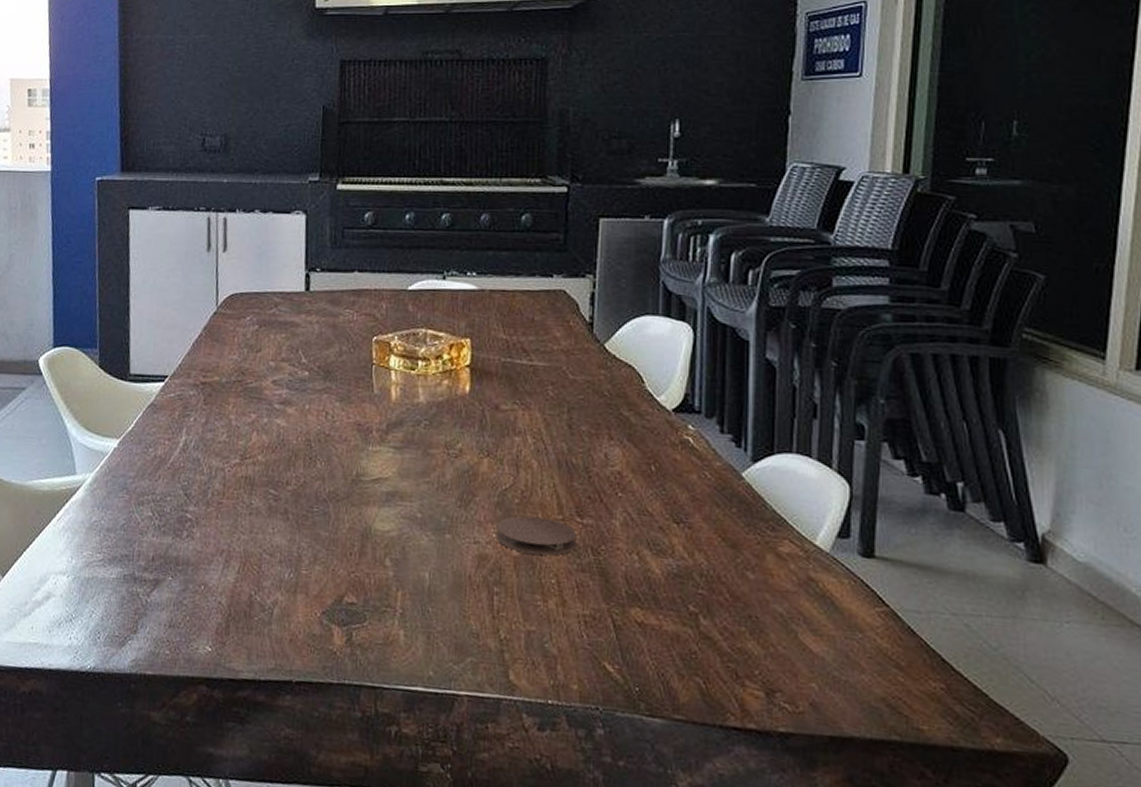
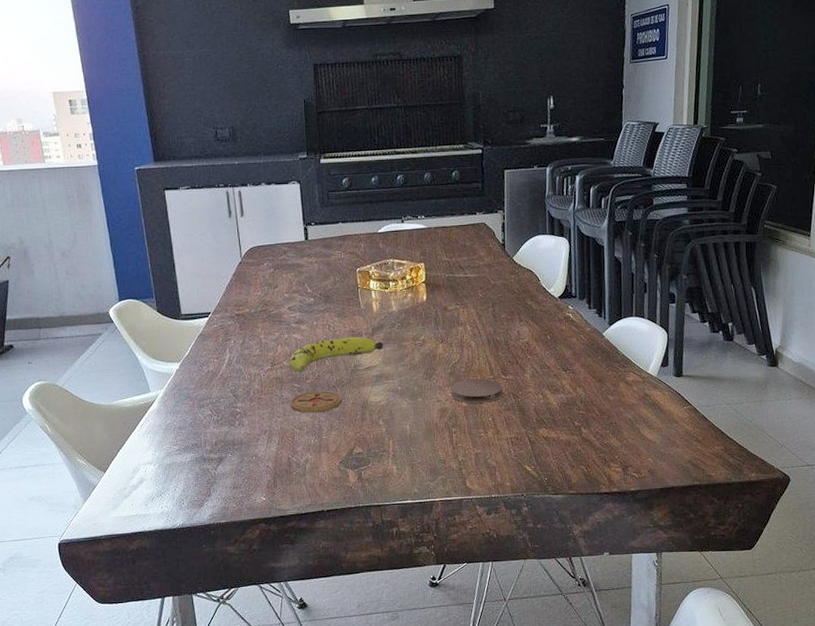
coaster: none [261,503,334,535] -> present [290,391,342,413]
fruit: none [266,431,402,474] -> present [290,336,384,372]

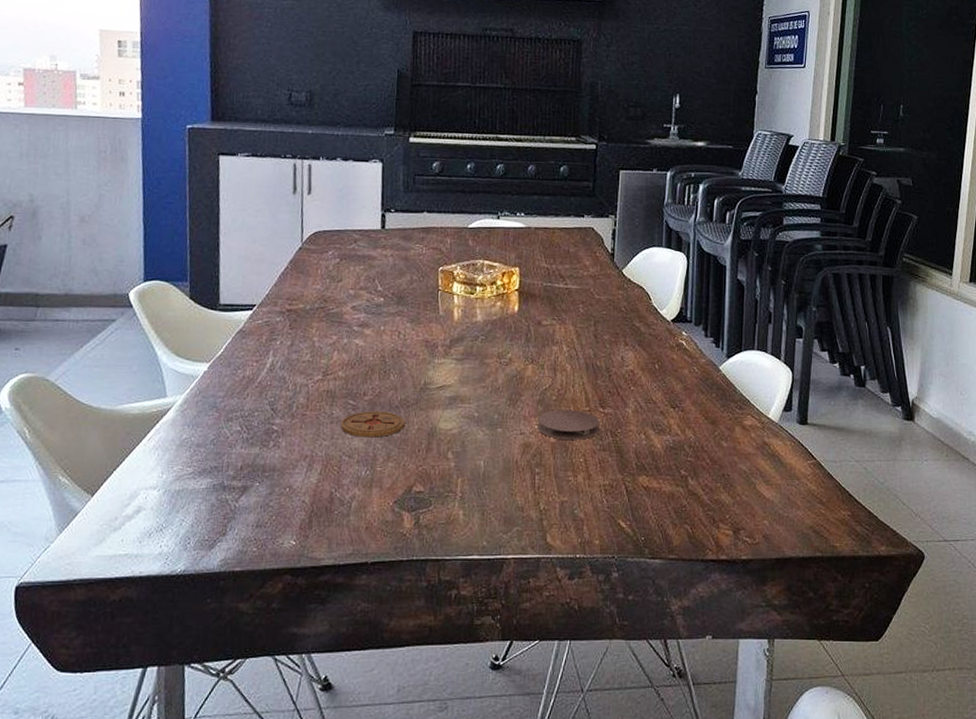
fruit: present [290,336,384,372] -> none [346,348,463,386]

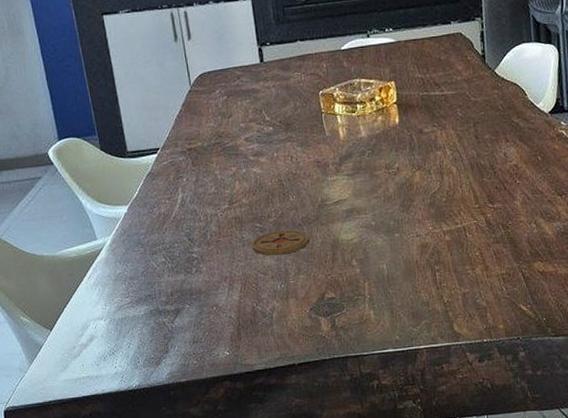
coaster: present [538,410,600,440] -> none [431,208,491,237]

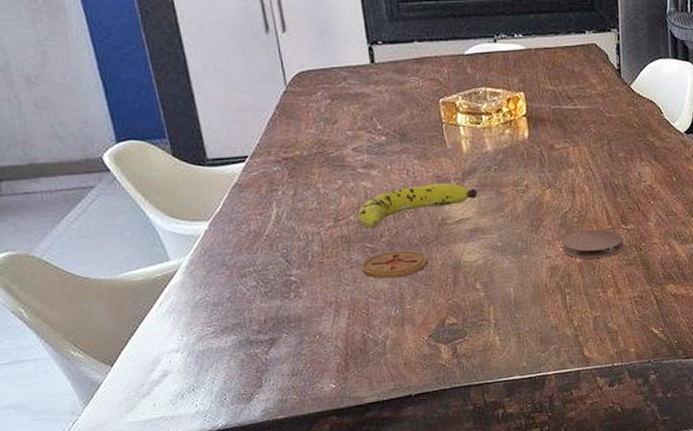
fruit: none [249,167,354,210] -> present [358,182,478,229]
coaster: none [431,208,491,237] -> present [562,229,624,259]

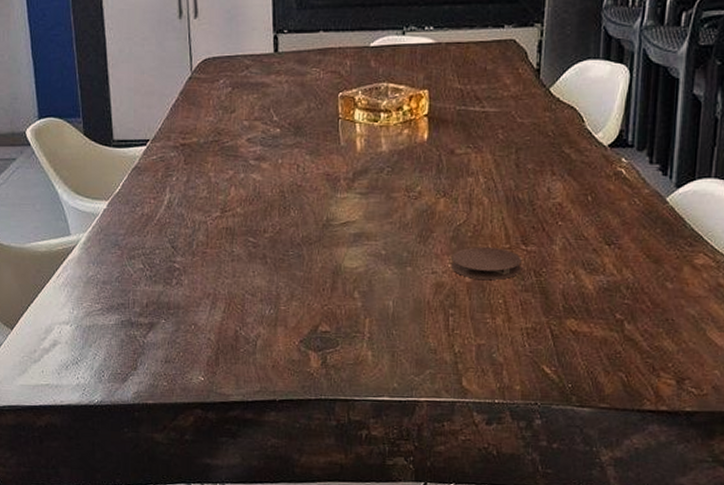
fruit: present [358,182,478,229] -> none [244,181,367,223]
coaster: present [361,250,428,279] -> none [242,249,308,276]

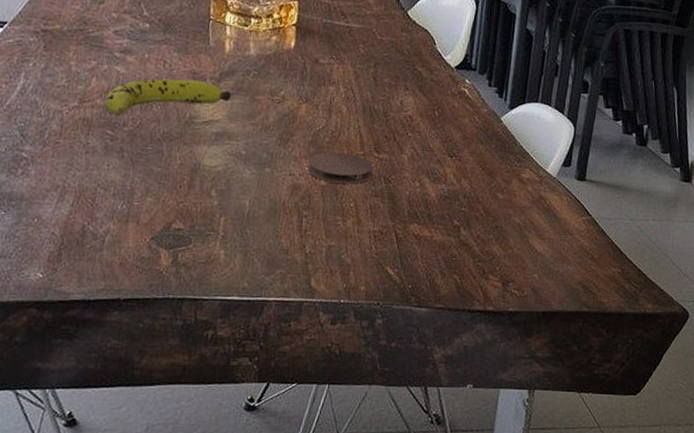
fruit: none [244,181,367,223] -> present [104,78,232,116]

